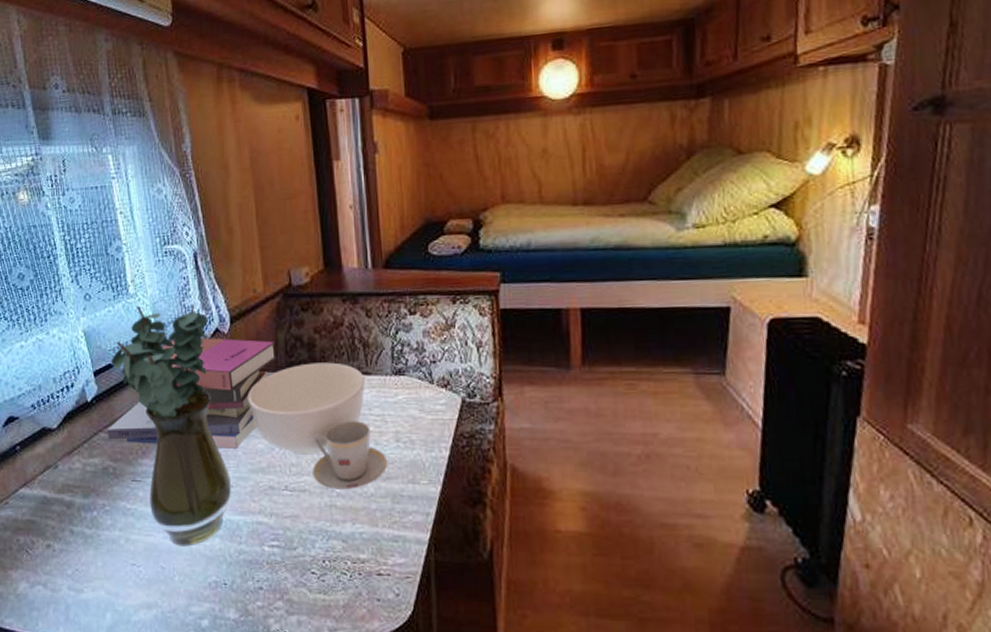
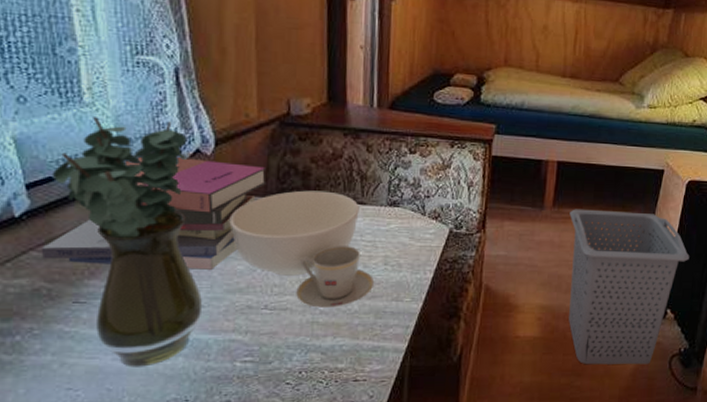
laundry basket: none [605,366,790,579] -> present [569,209,690,365]

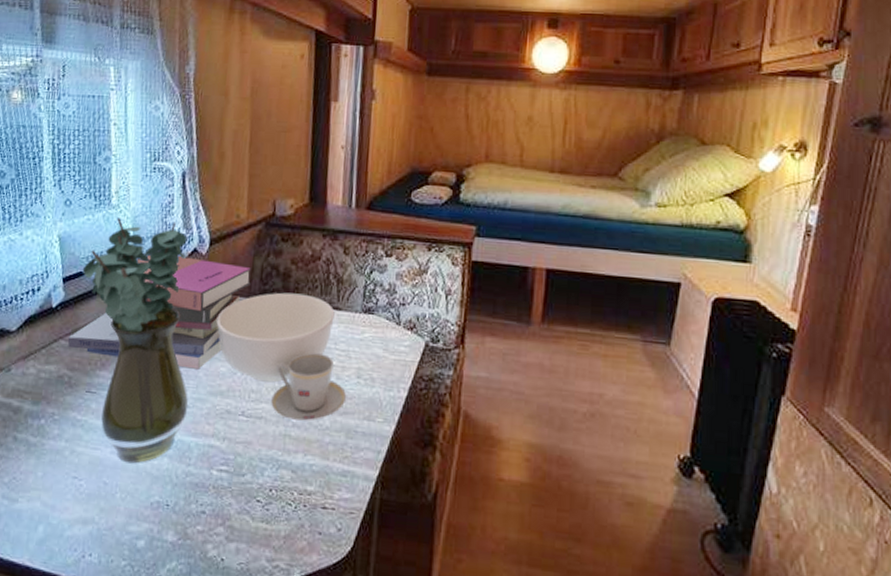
laundry basket: present [569,209,690,365] -> none [562,326,722,540]

